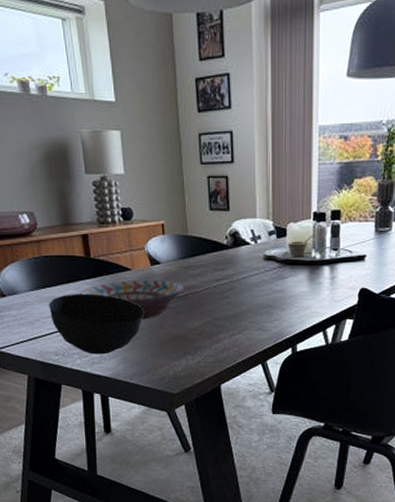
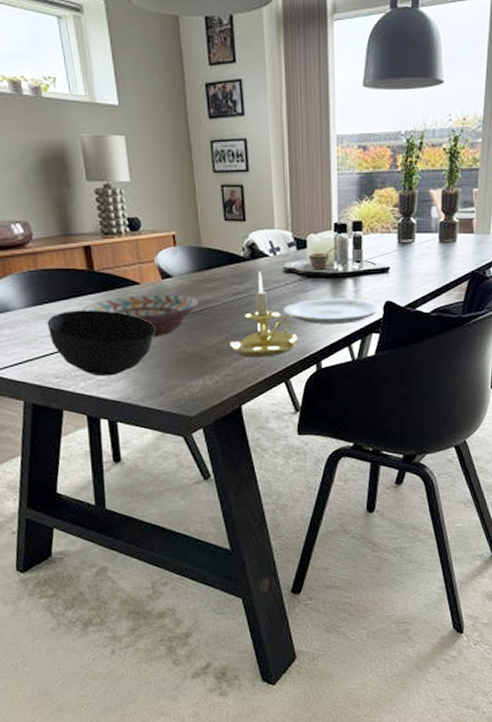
candle holder: none [211,259,275,340] -> present [230,271,298,358]
plate: none [262,285,356,310] -> present [283,298,381,324]

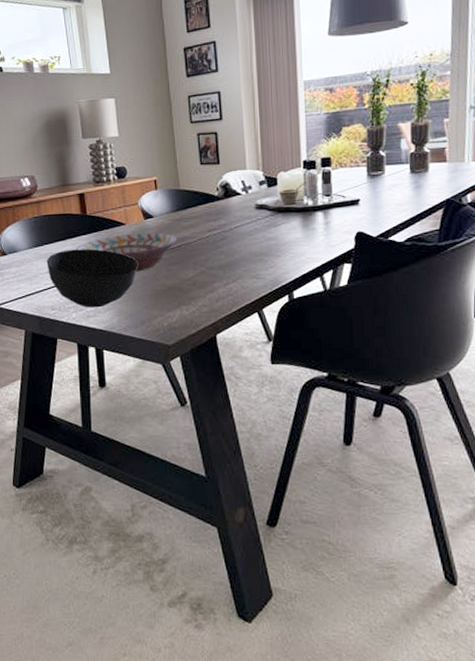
candle holder: present [230,271,298,358] -> none [205,209,270,289]
plate: present [283,298,381,324] -> none [256,230,352,256]

